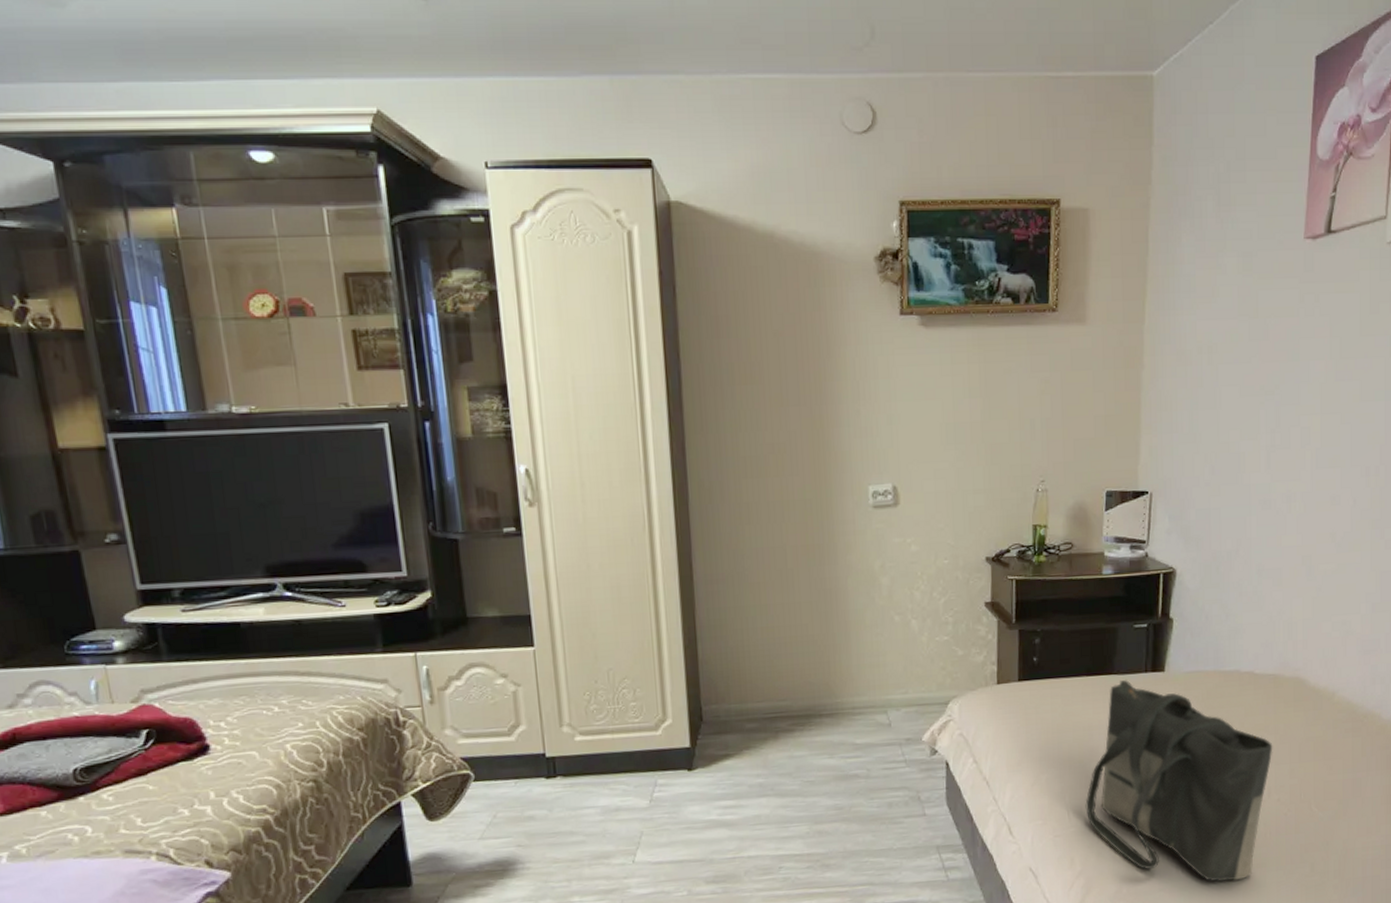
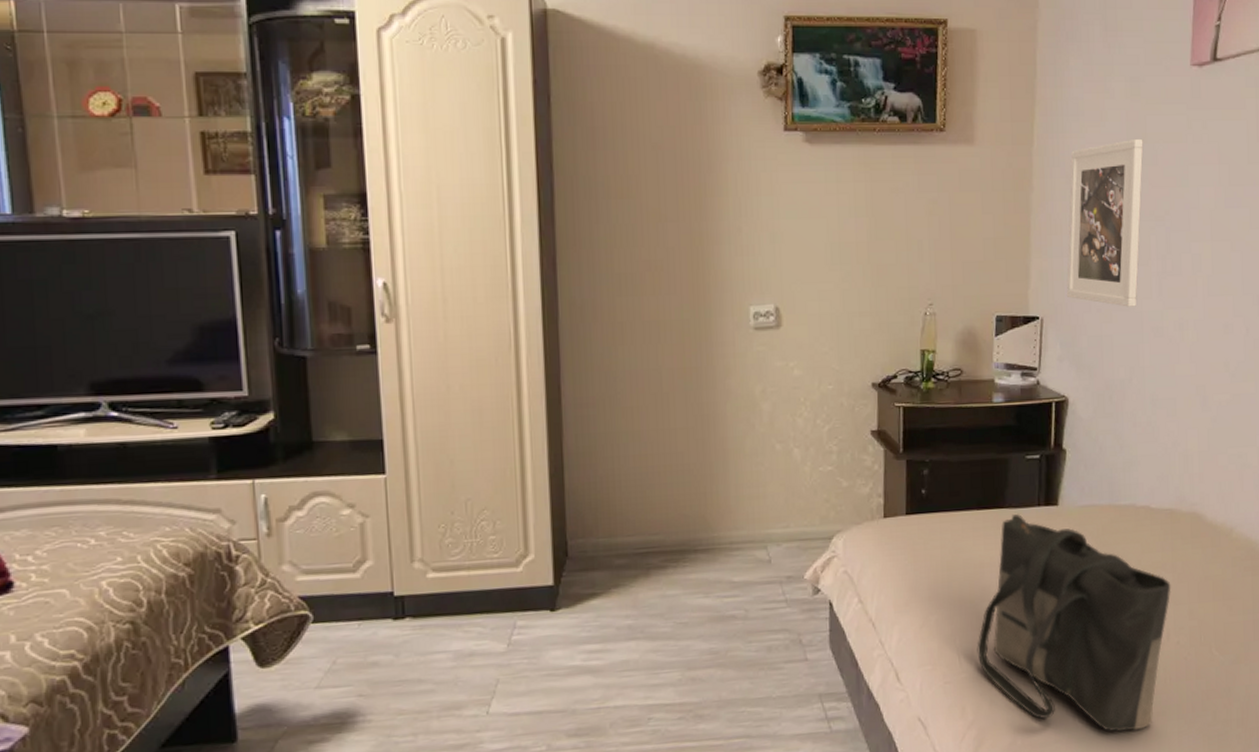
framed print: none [1175,313,1255,481] -> present [1066,138,1144,307]

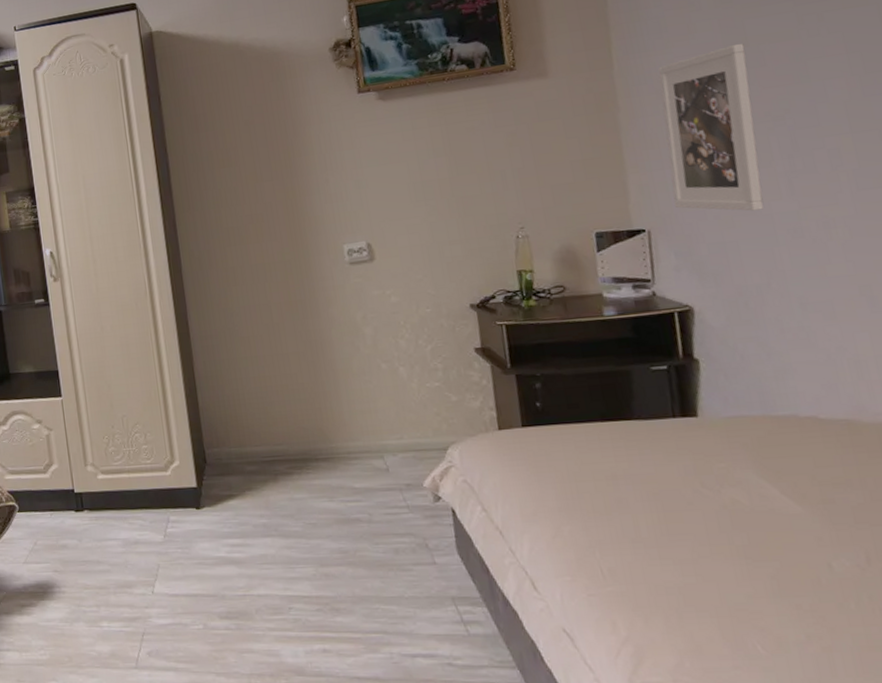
tote bag: present [977,513,1171,732] -> none [620,425,864,665]

